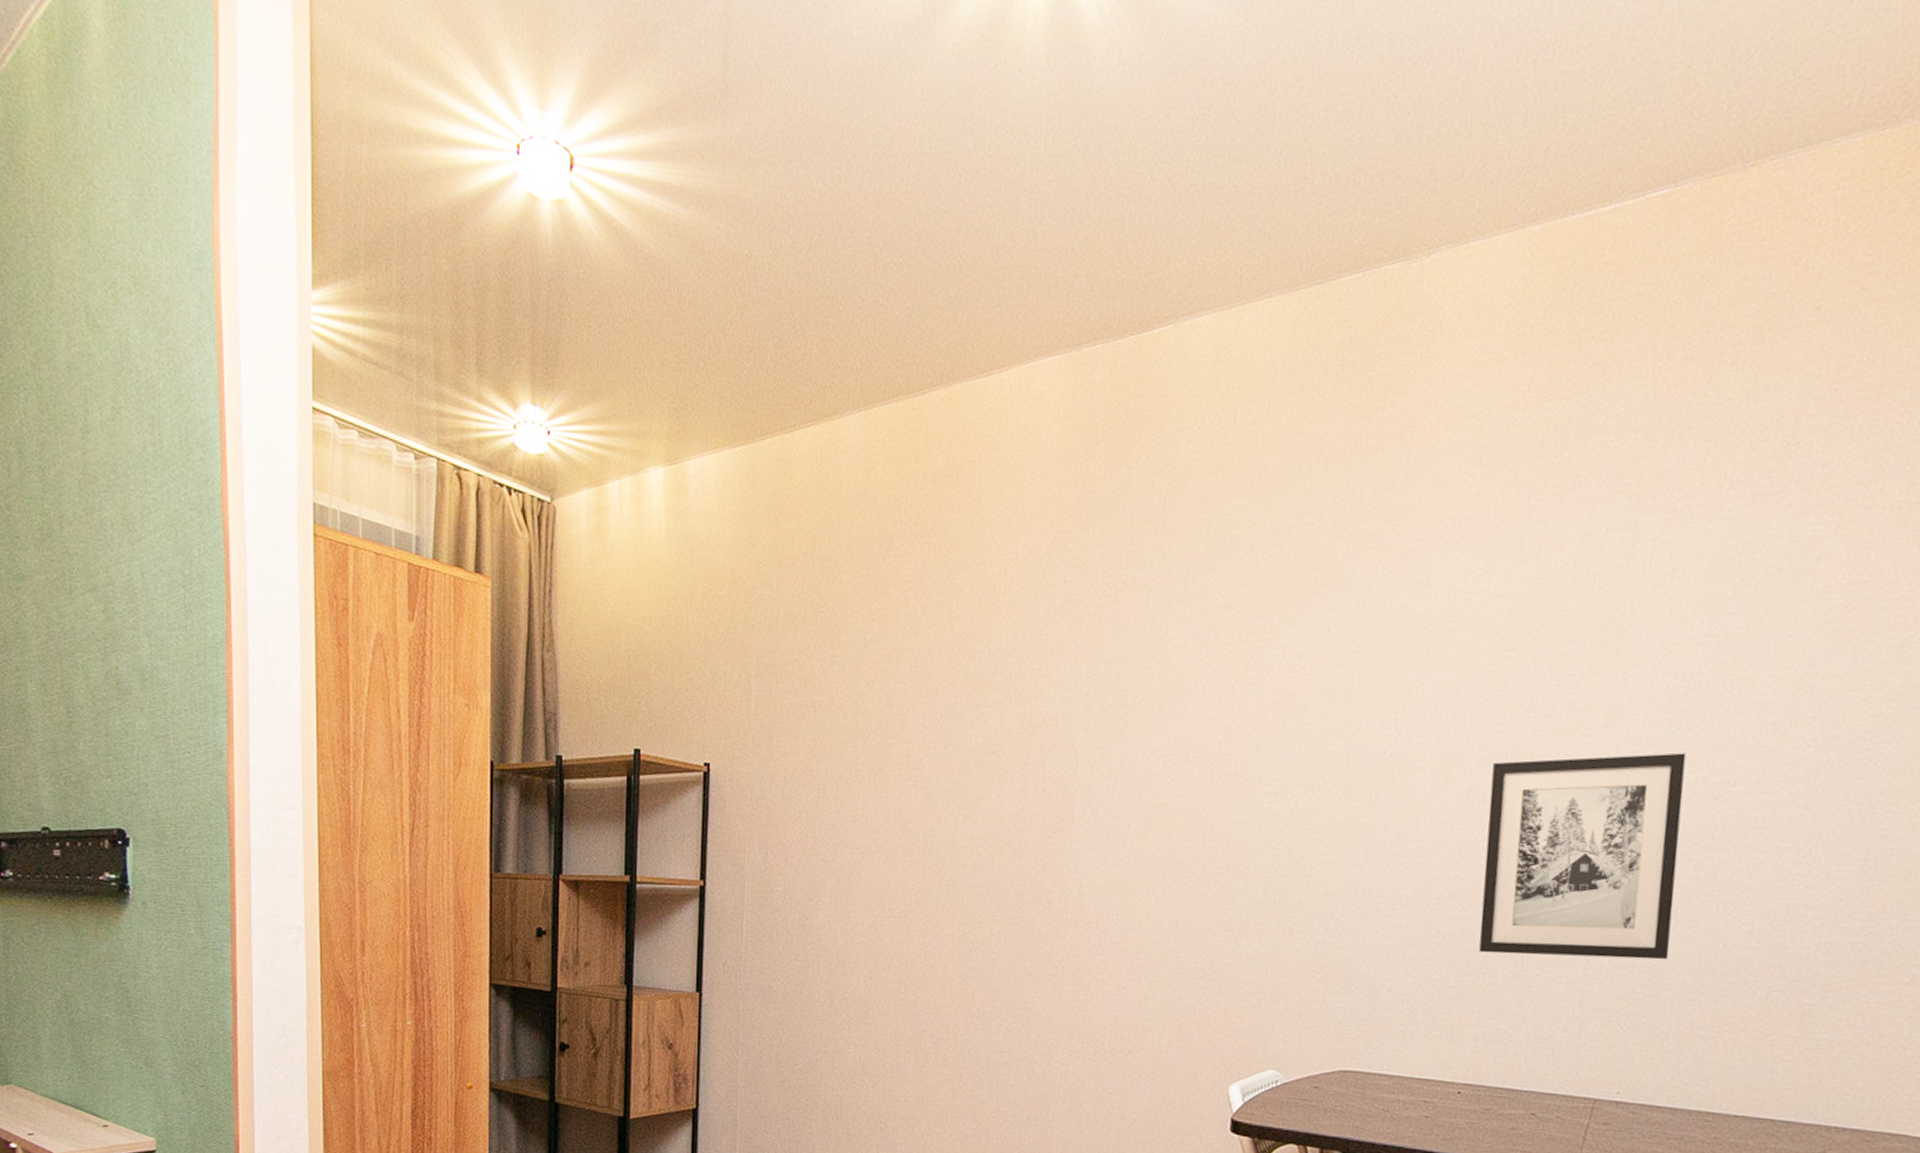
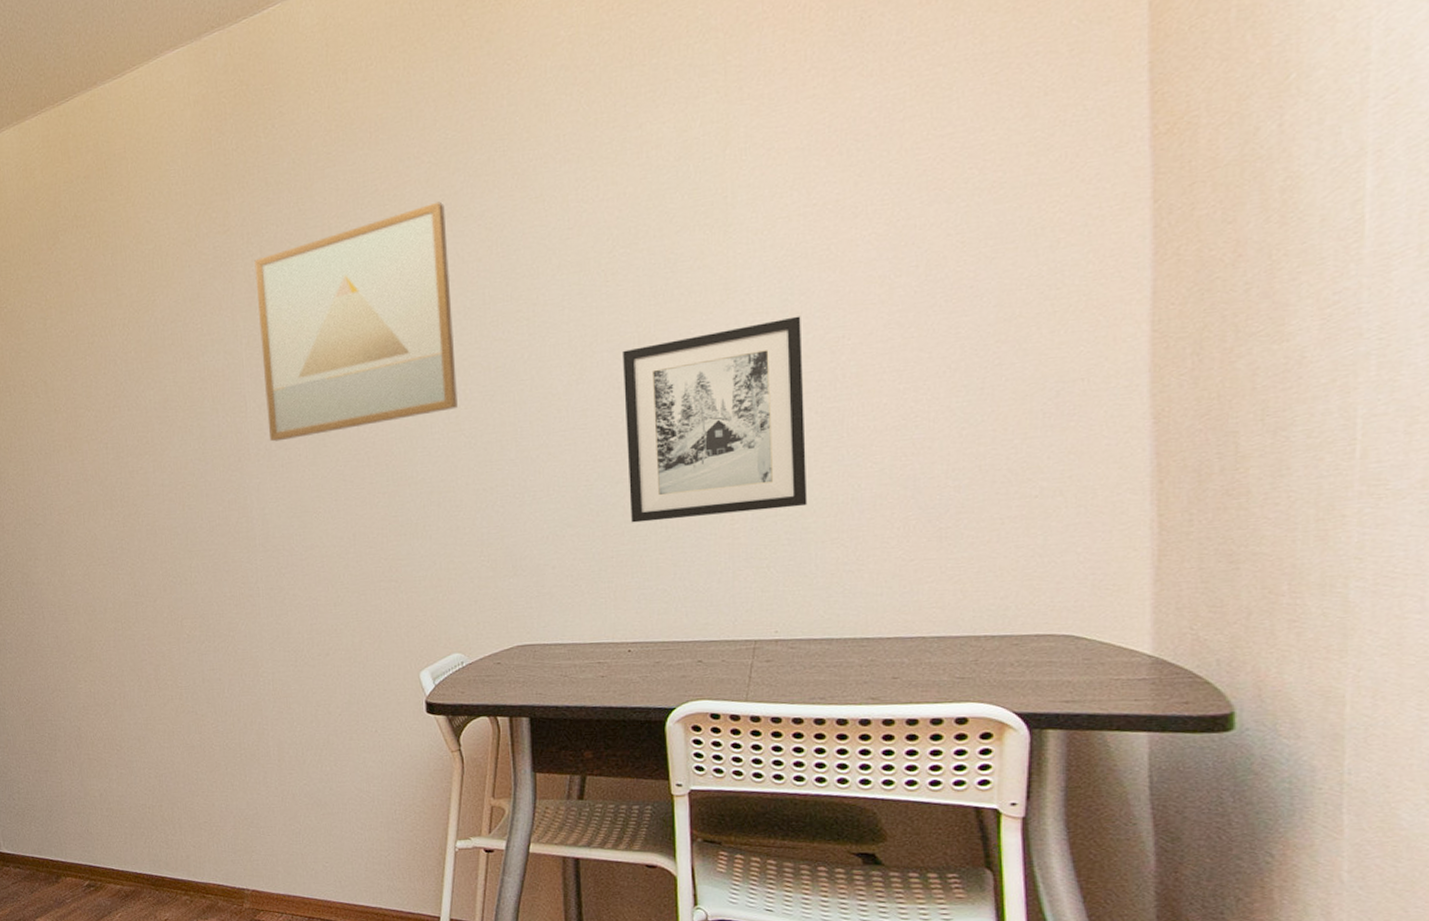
wall art: none [1098,569,1323,807] -> present [254,201,458,442]

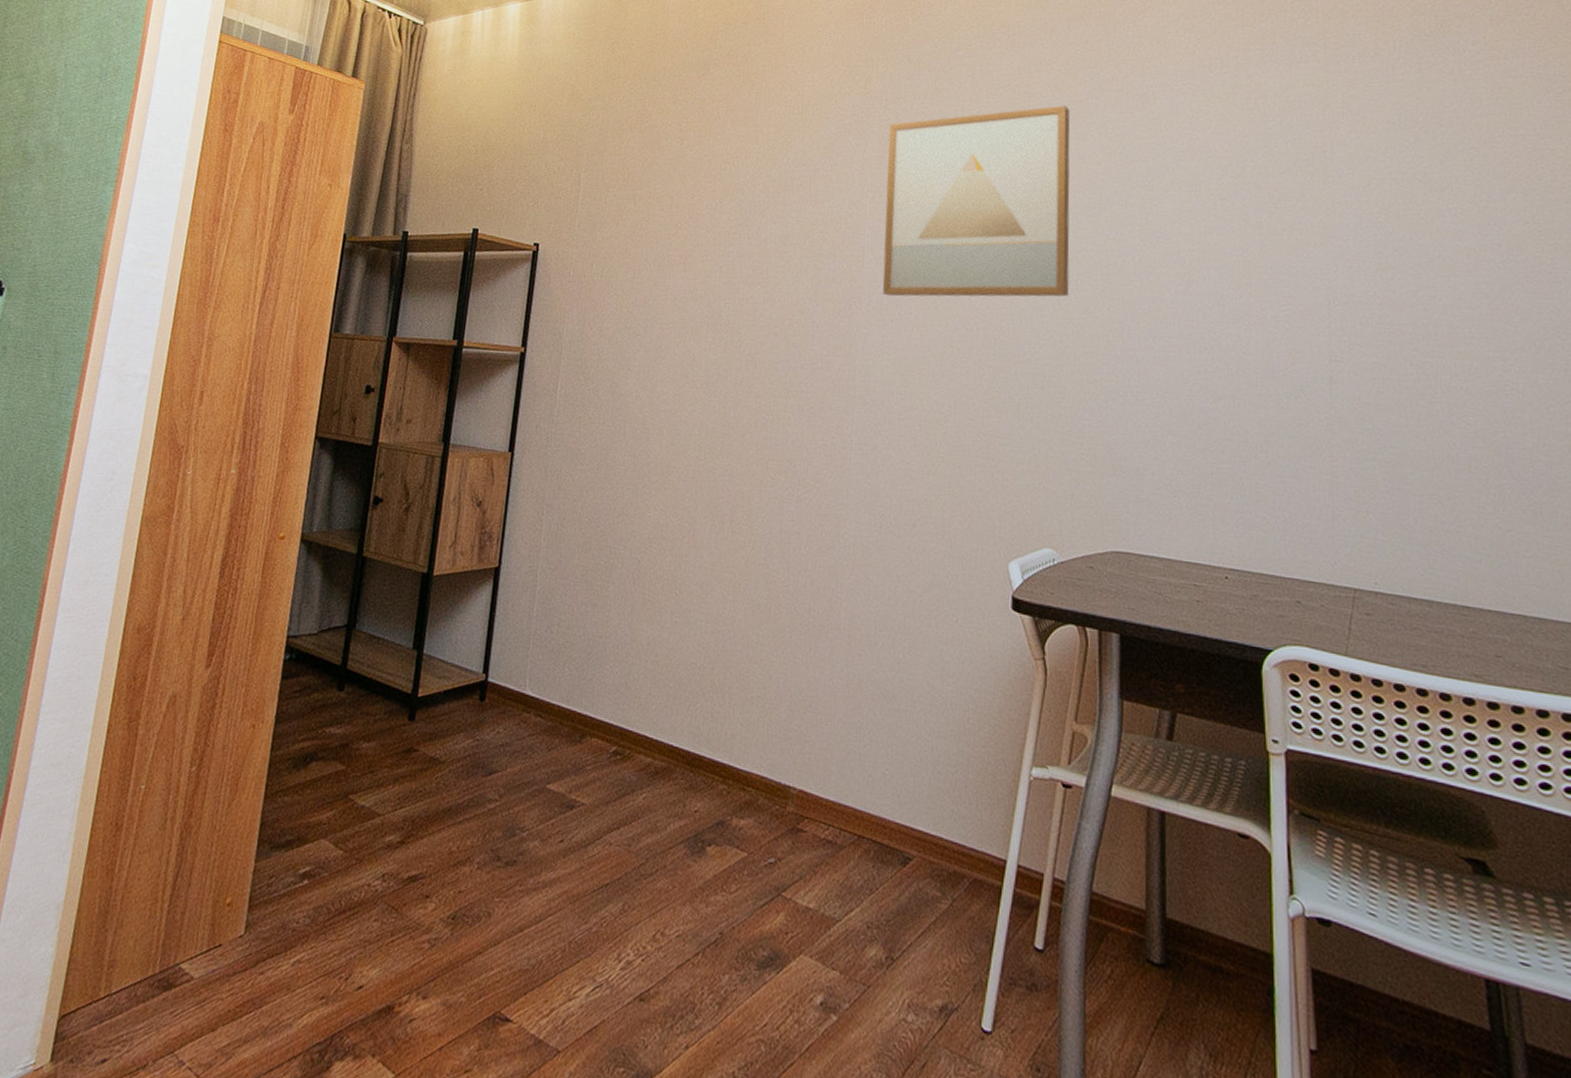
wall art: present [623,316,807,523] -> none [1228,269,1405,456]

